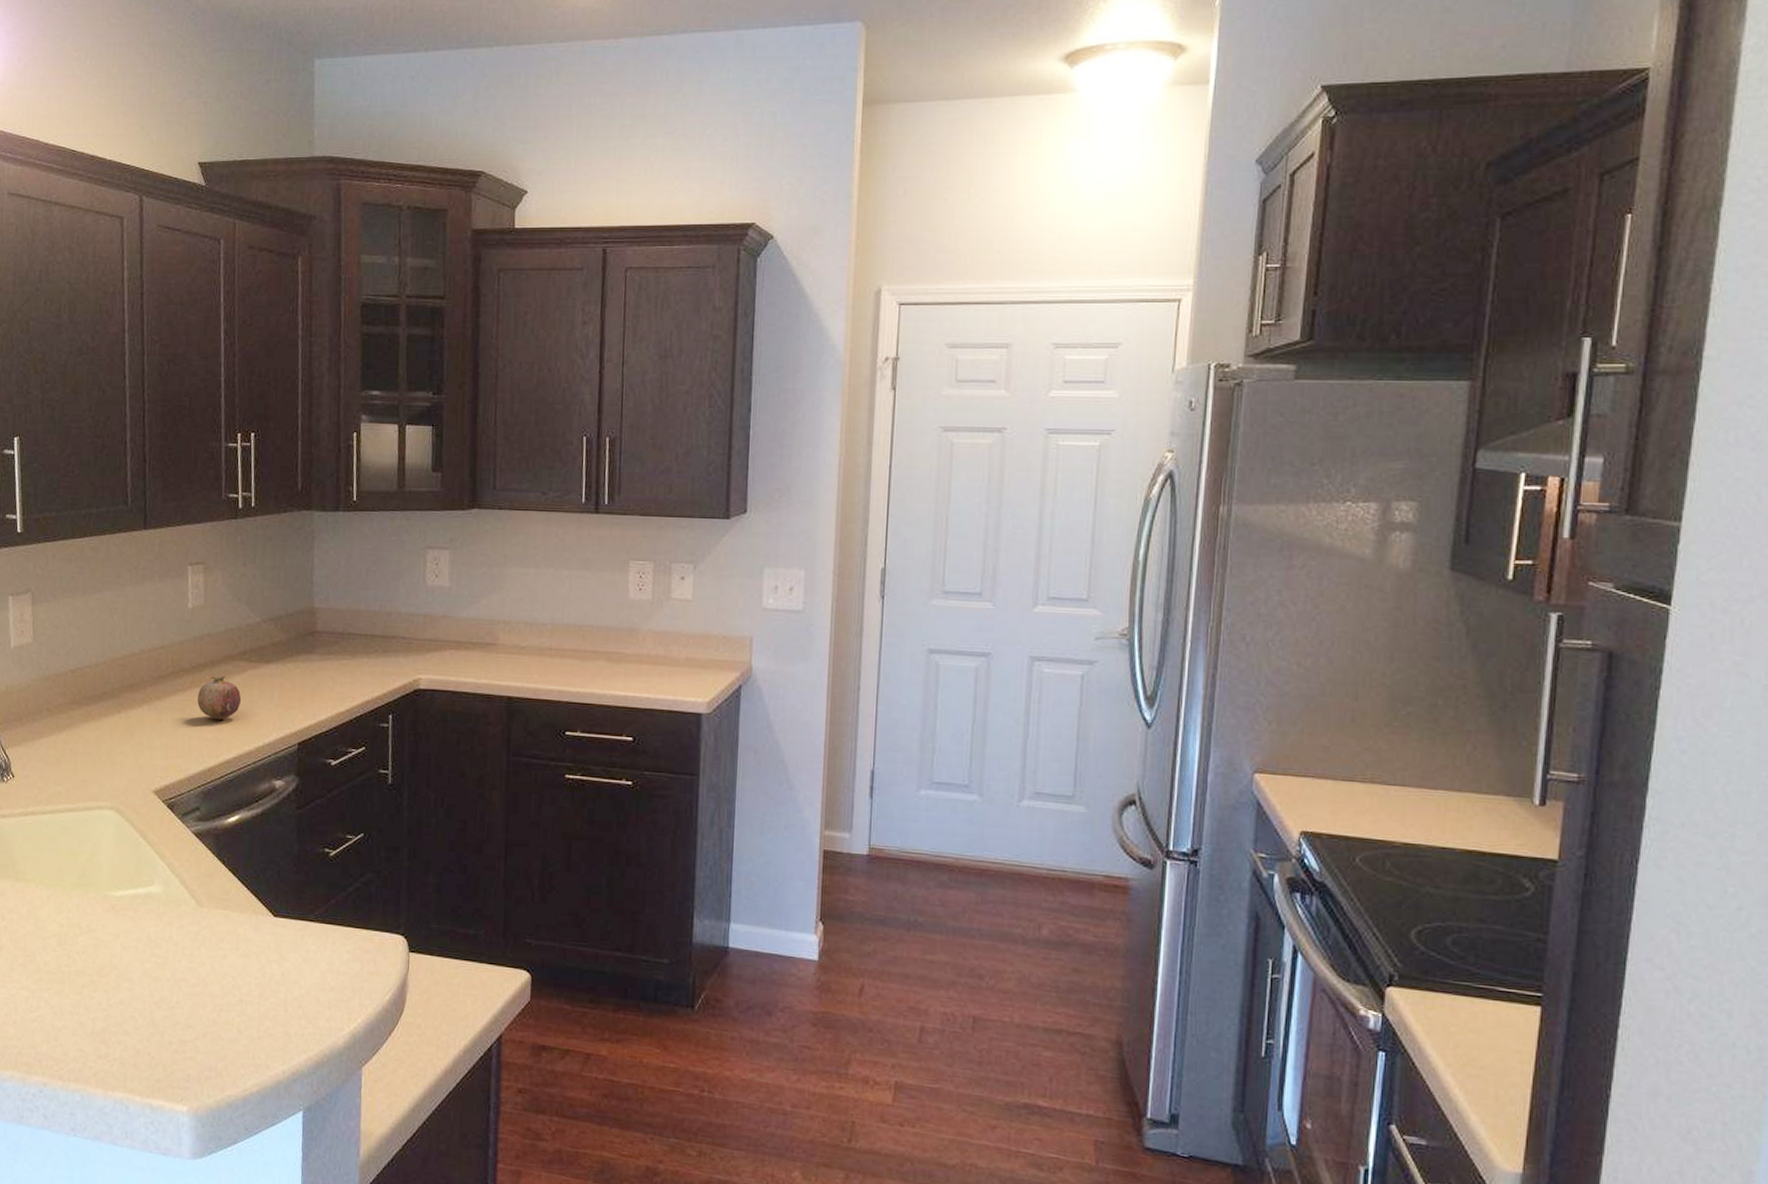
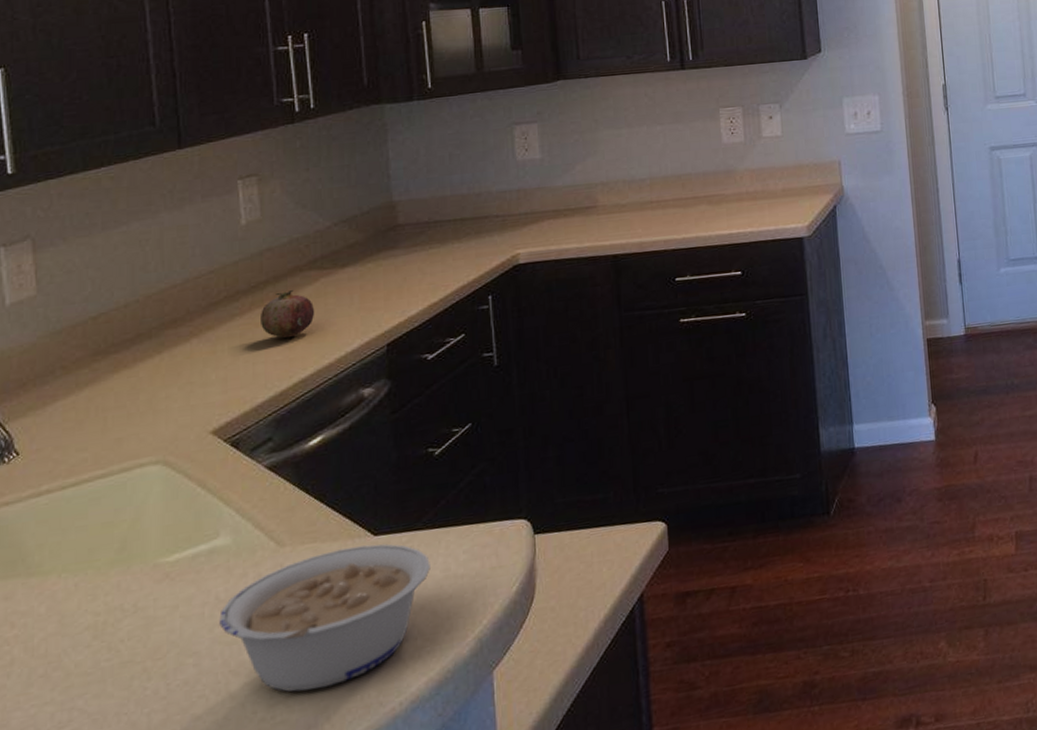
legume: none [149,921,318,1039] -> present [219,544,430,692]

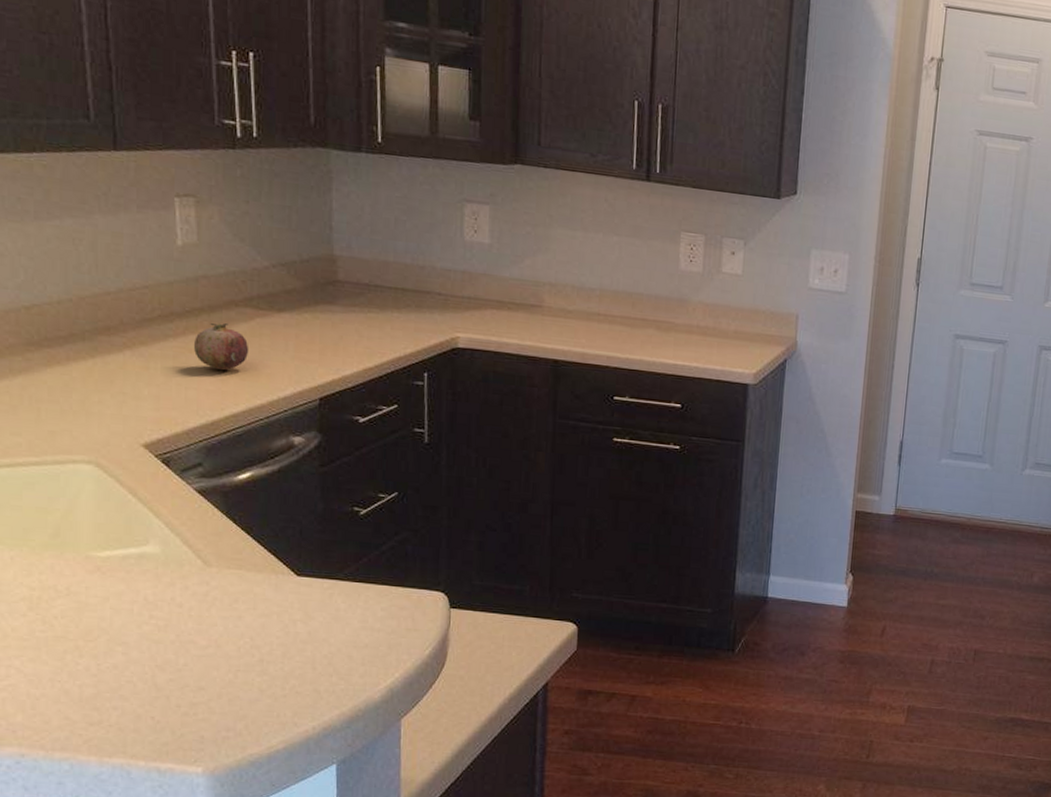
legume: present [219,544,430,692] -> none [147,581,349,699]

